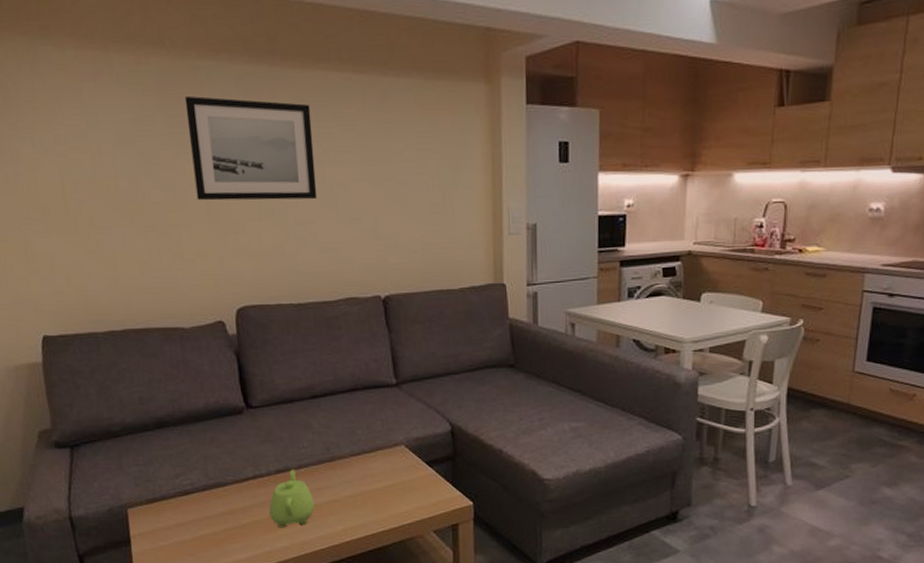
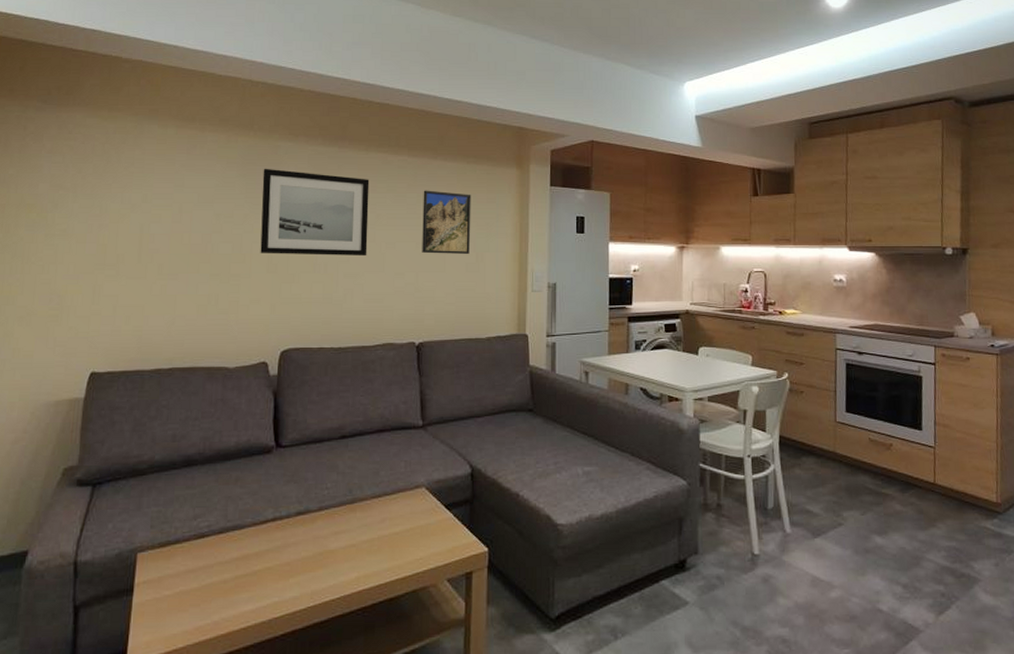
teapot: present [269,469,315,528] -> none [283,511,330,576]
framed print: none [374,115,434,194] -> present [422,190,471,255]

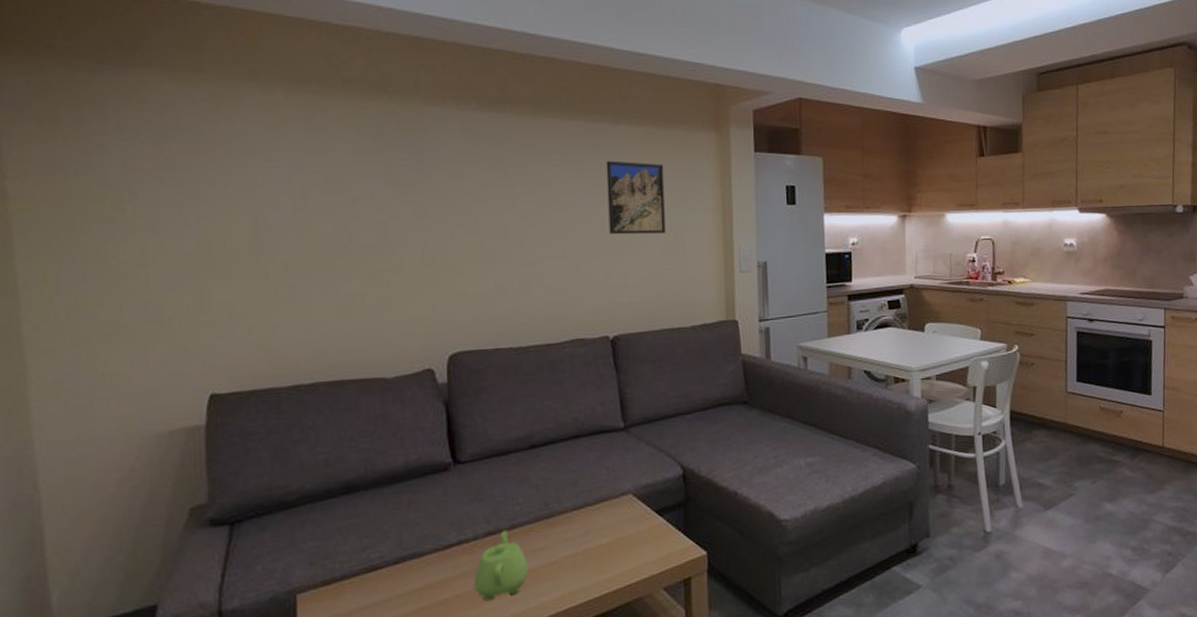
wall art: present [260,168,370,257] -> none [405,139,544,243]
teapot: none [283,511,330,576] -> present [474,530,528,601]

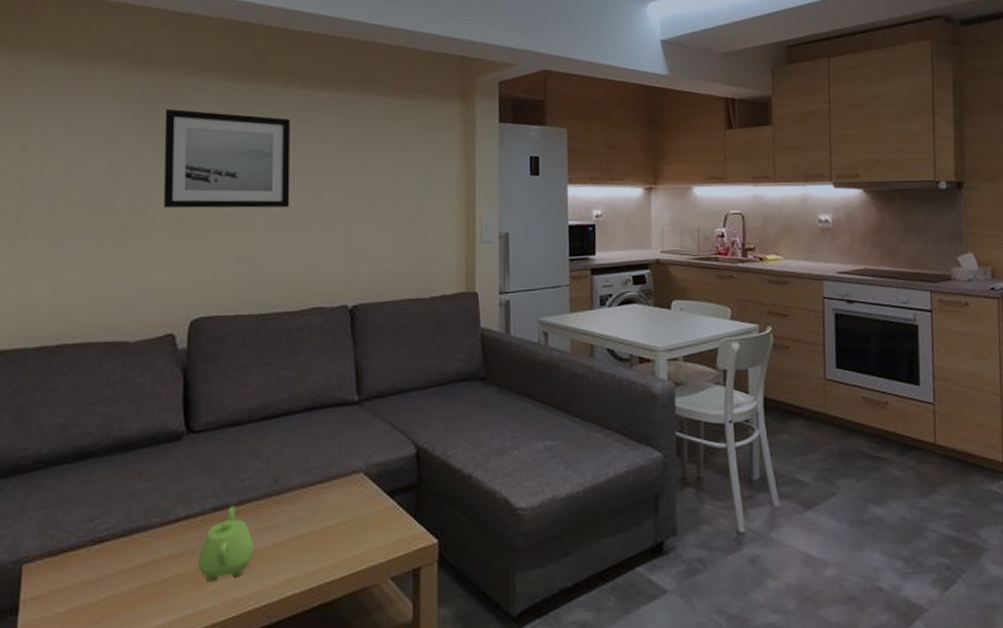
wall art: none [405,139,544,243] -> present [163,108,291,209]
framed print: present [606,160,666,235] -> none [353,130,410,203]

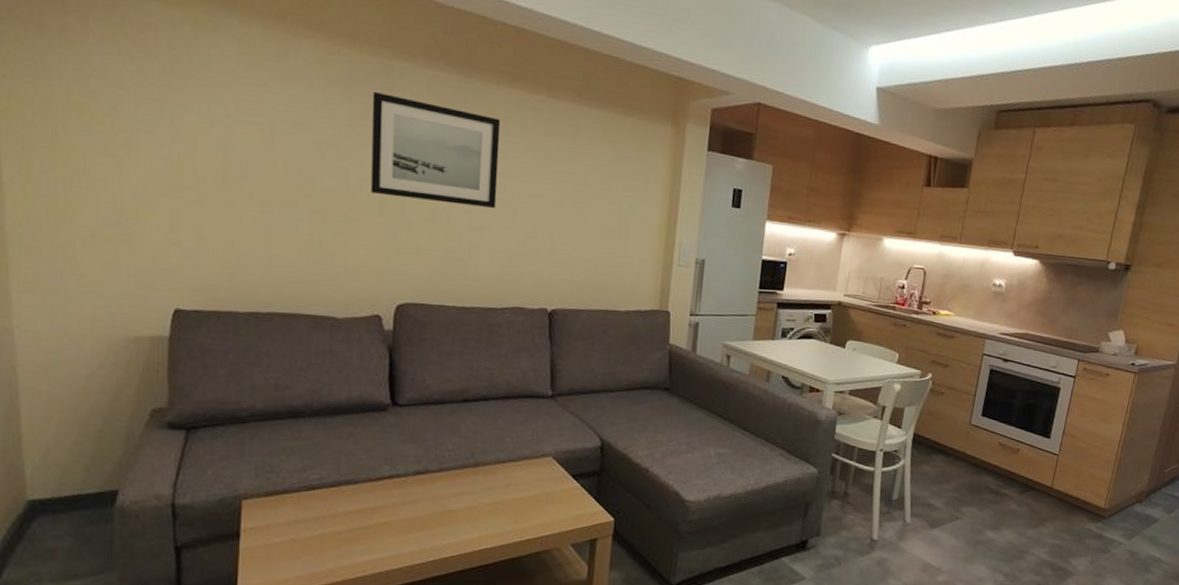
teapot: present [198,505,253,583] -> none [401,471,451,532]

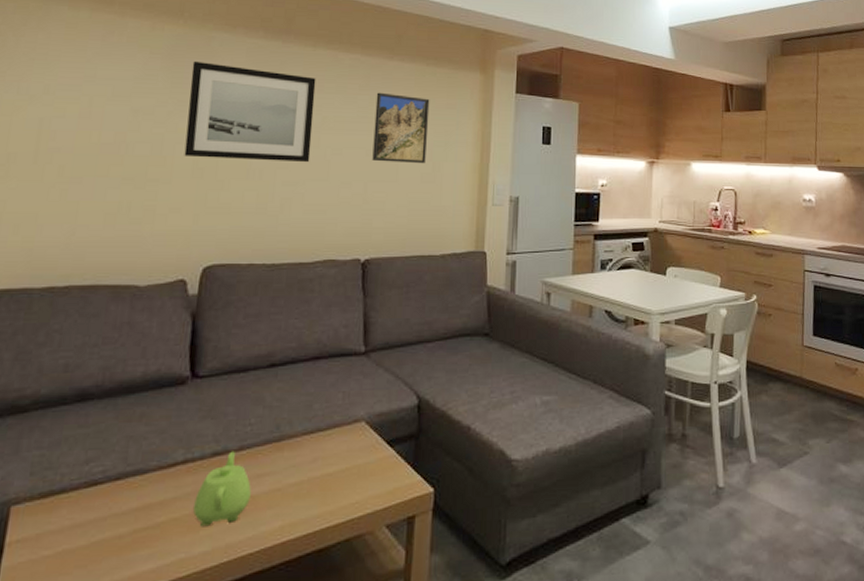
teapot: none [401,471,451,532] -> present [193,451,251,527]
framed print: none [559,139,618,219] -> present [372,92,430,164]

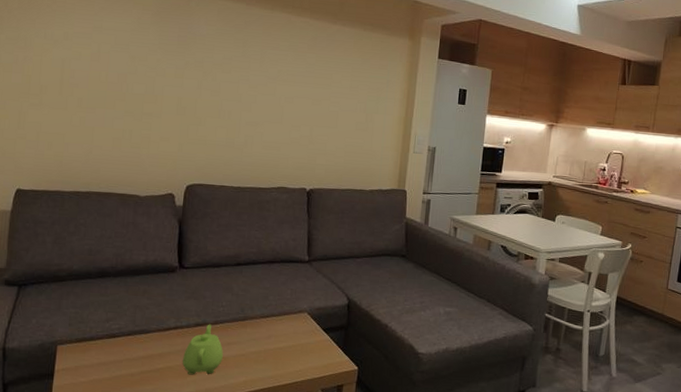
wall art: present [184,60,316,163] -> none [170,17,274,108]
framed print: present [372,92,430,164] -> none [317,52,366,115]

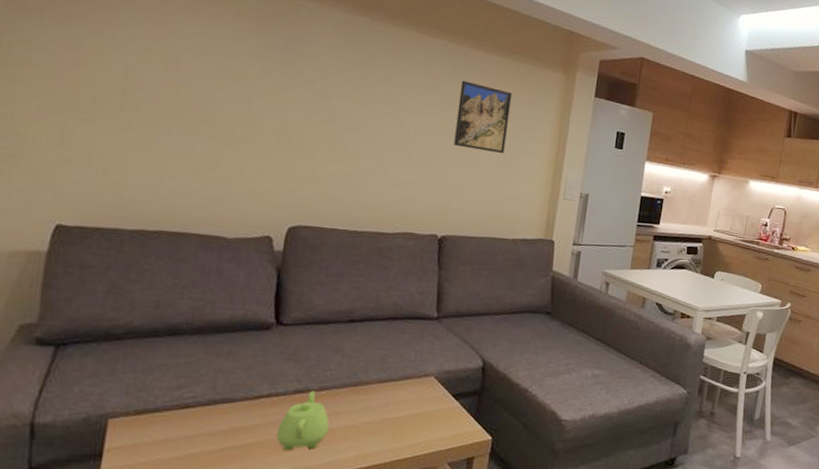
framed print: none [317,52,366,115] -> present [454,80,513,154]

